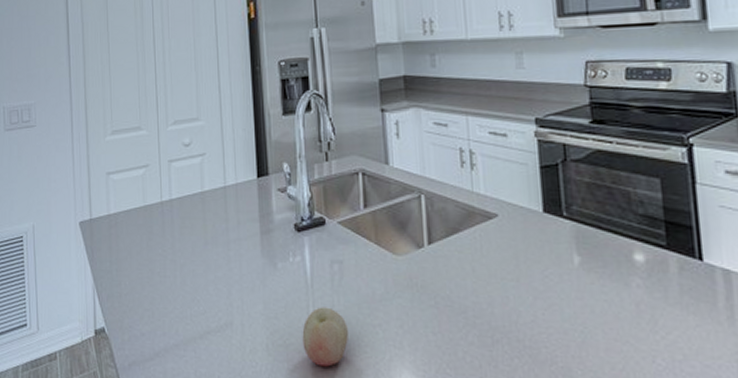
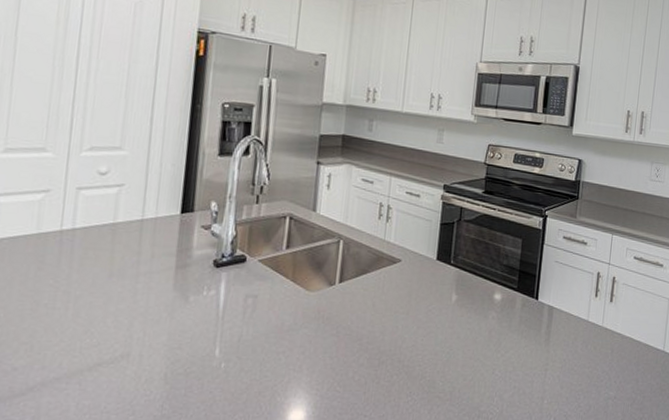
fruit: present [302,307,348,367] -> none [204,337,253,391]

